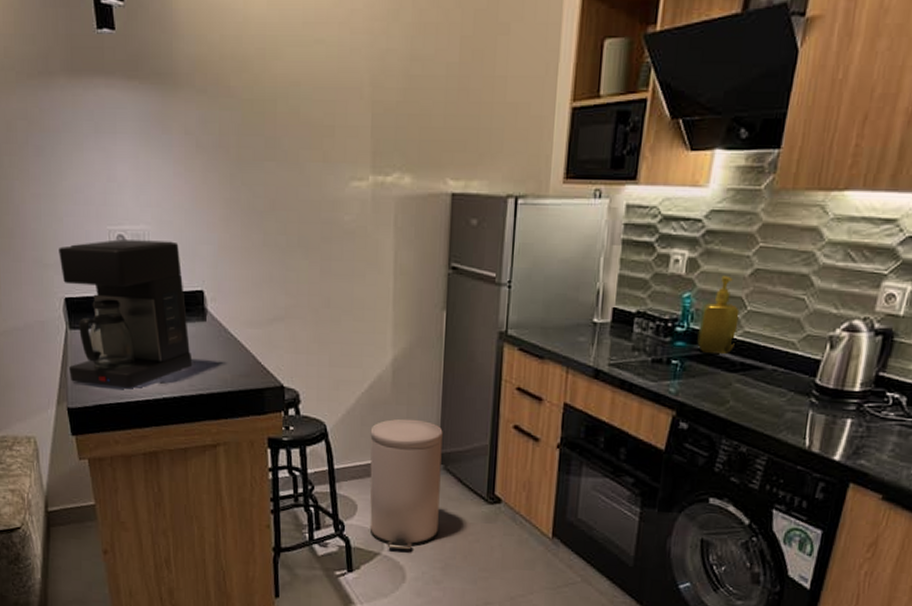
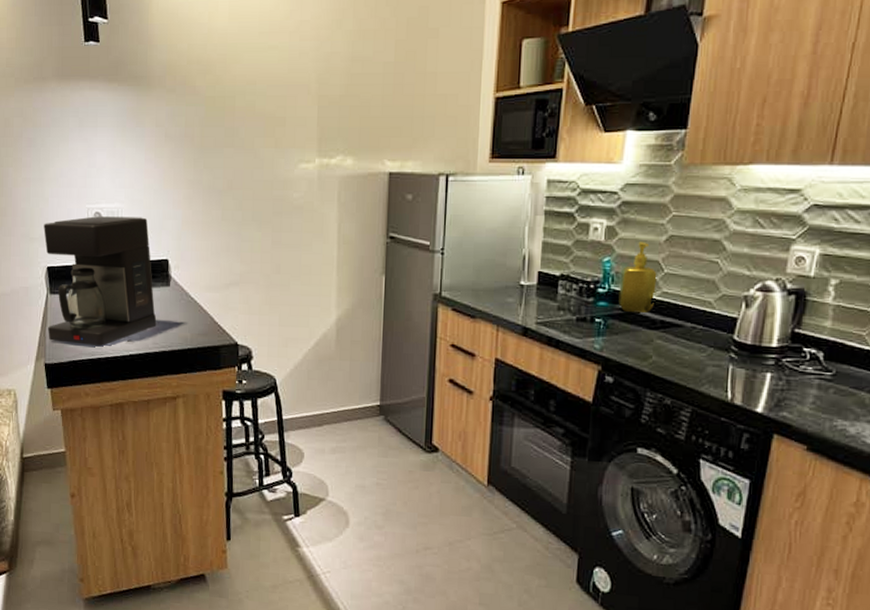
pedal bin: present [369,418,443,550] -> none [315,373,383,496]

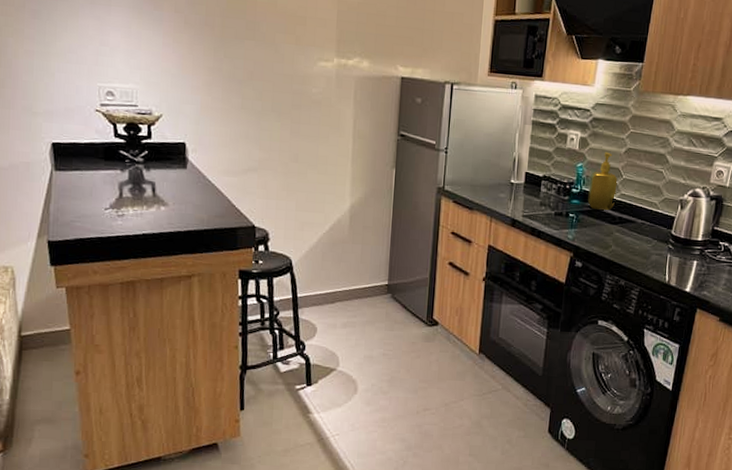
coffee maker: present [43,216,157,347] -> none [48,95,172,225]

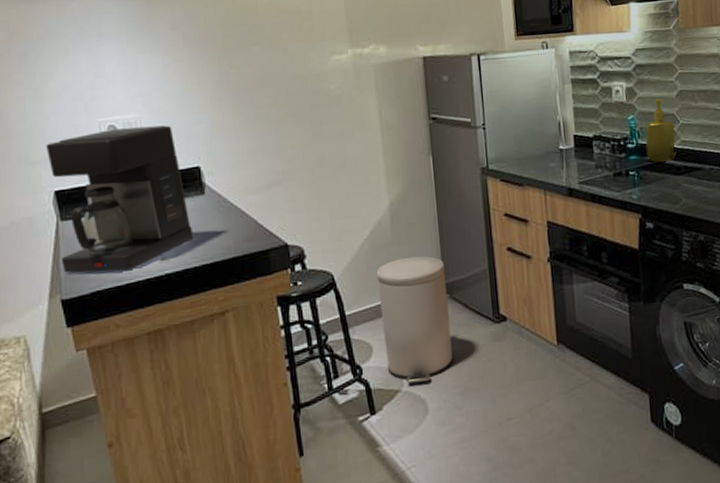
coffee maker: none [48,95,172,225] -> present [46,125,194,273]
pedal bin: none [327,255,391,366] -> present [376,256,453,384]

